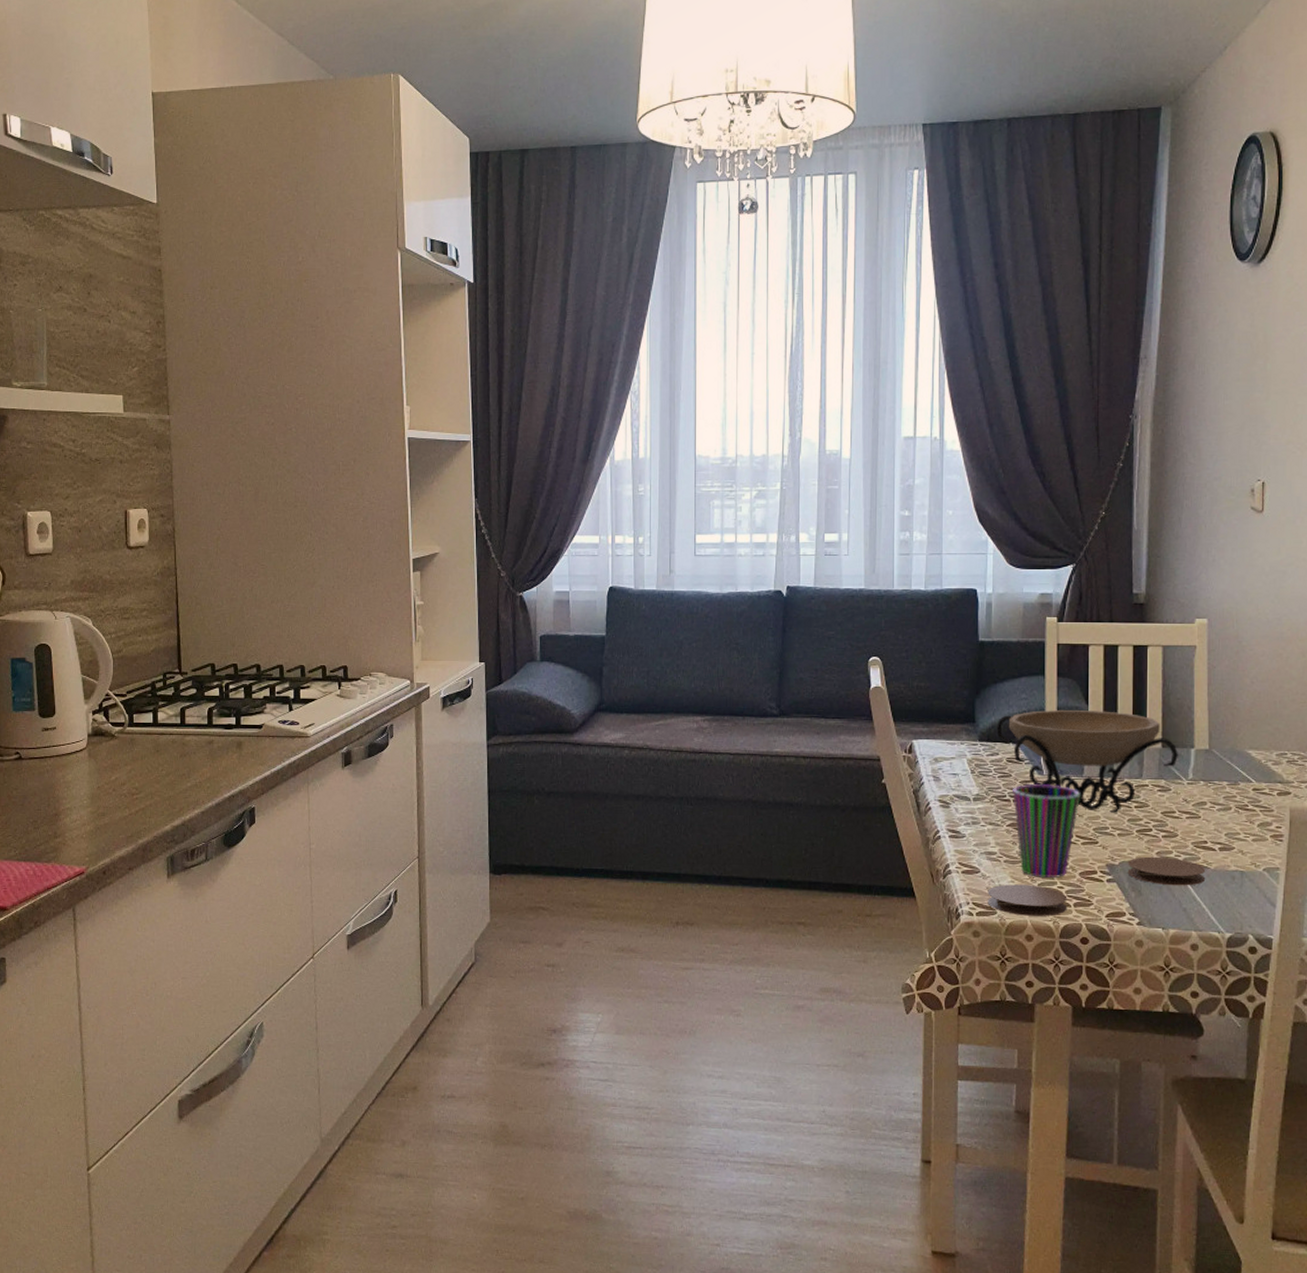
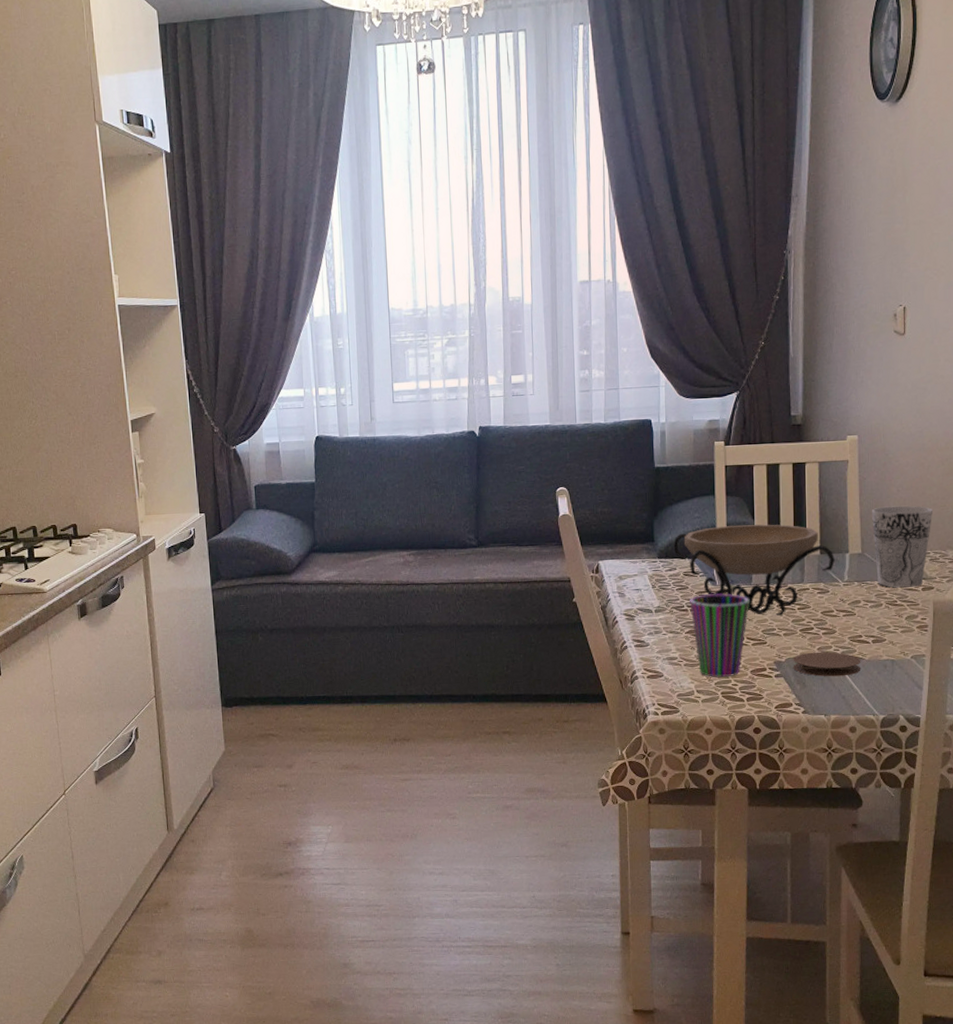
coaster: present [988,884,1067,916] -> none [671,684,741,712]
cup: none [1222,699,1292,791] -> present [872,505,933,588]

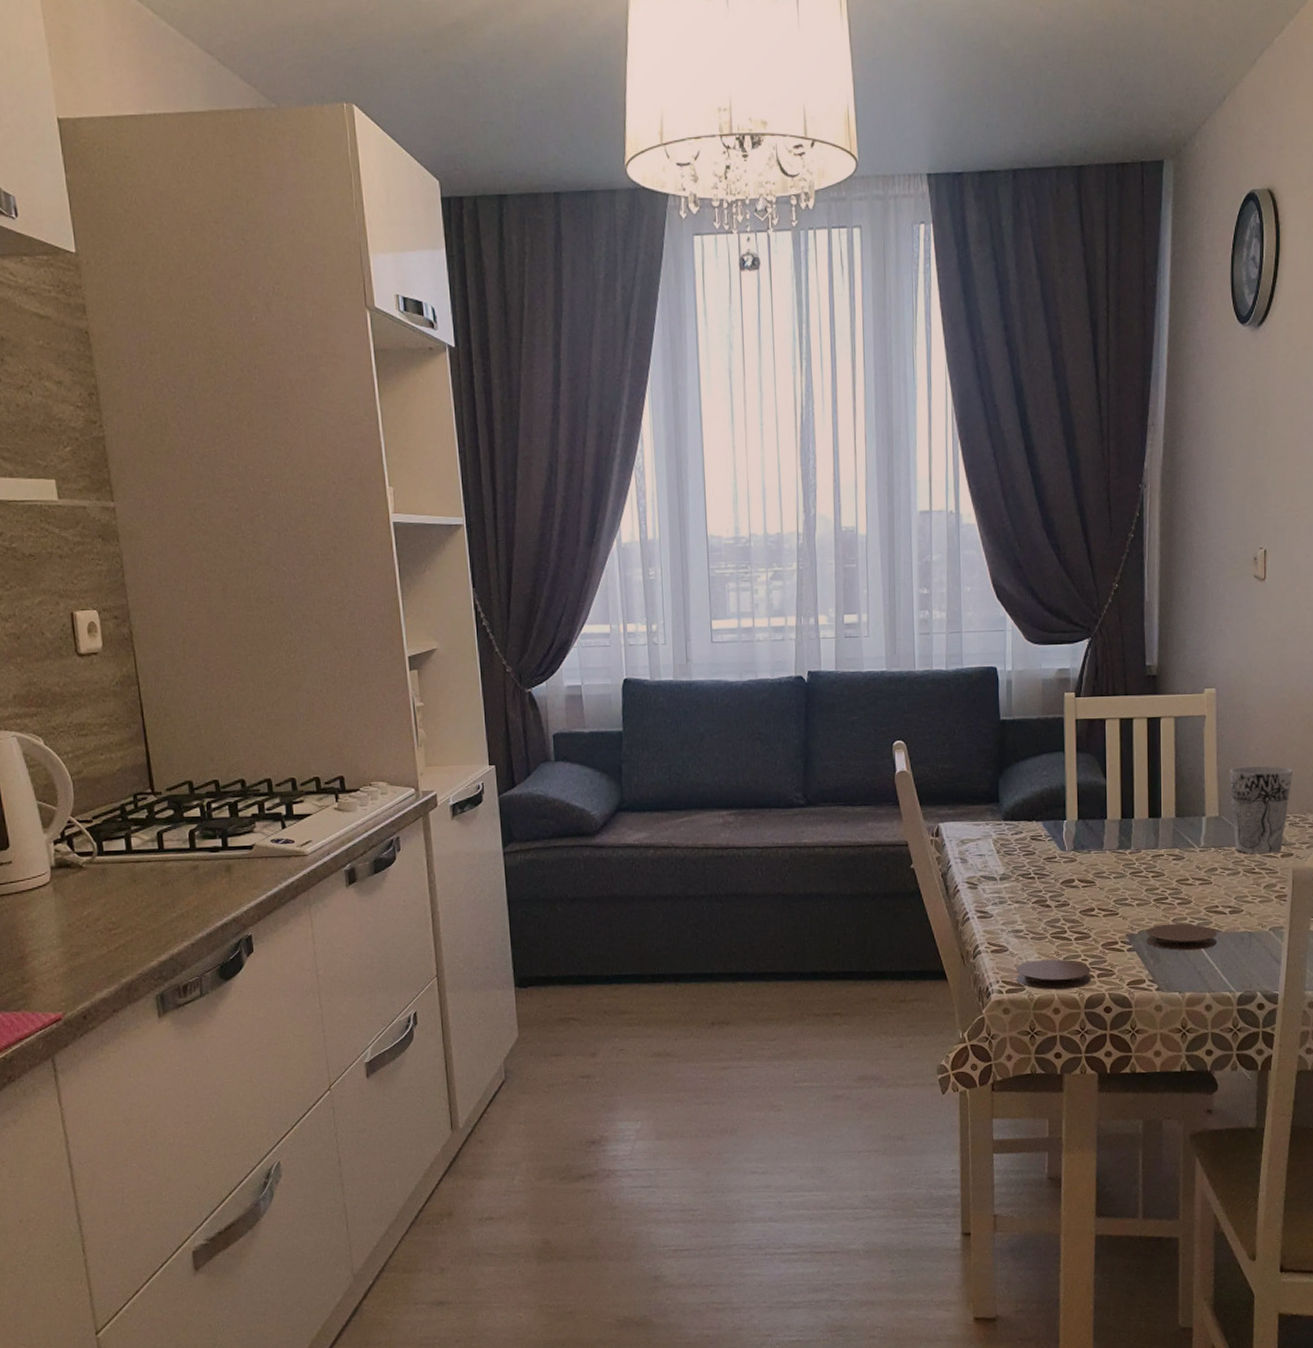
coaster: none [671,684,741,712] -> present [1016,959,1091,990]
decorative bowl: present [672,524,835,617] -> none [1019,784,1191,885]
cup: present [690,593,749,678] -> none [1037,860,1101,952]

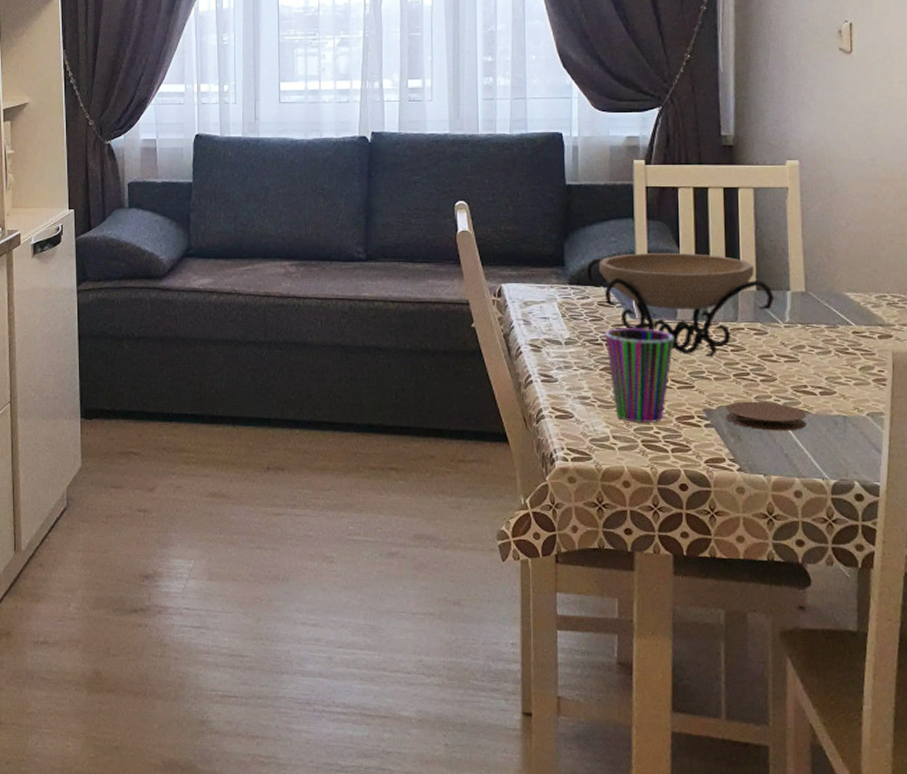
coaster: present [1016,959,1091,990] -> none [582,429,665,462]
decorative bowl: none [1019,784,1191,885] -> present [585,252,774,358]
cup: none [1037,860,1101,952] -> present [605,328,674,424]
cup: present [1230,765,1293,854] -> none [817,241,890,334]

